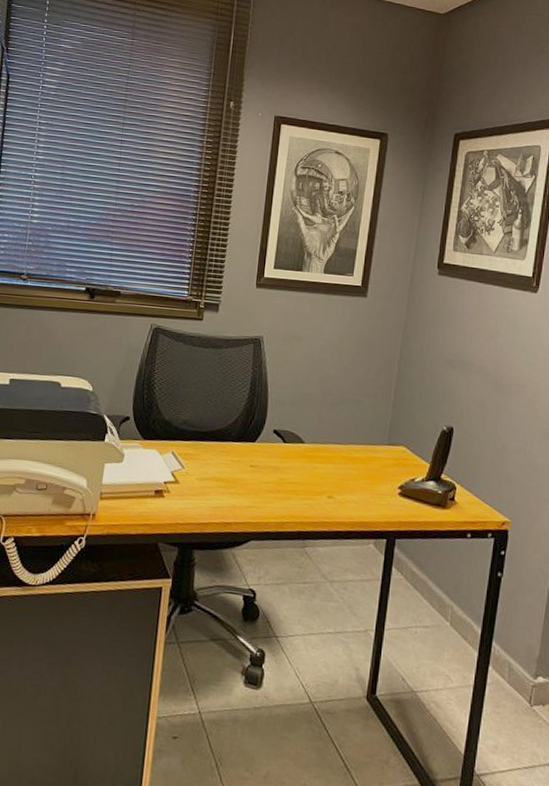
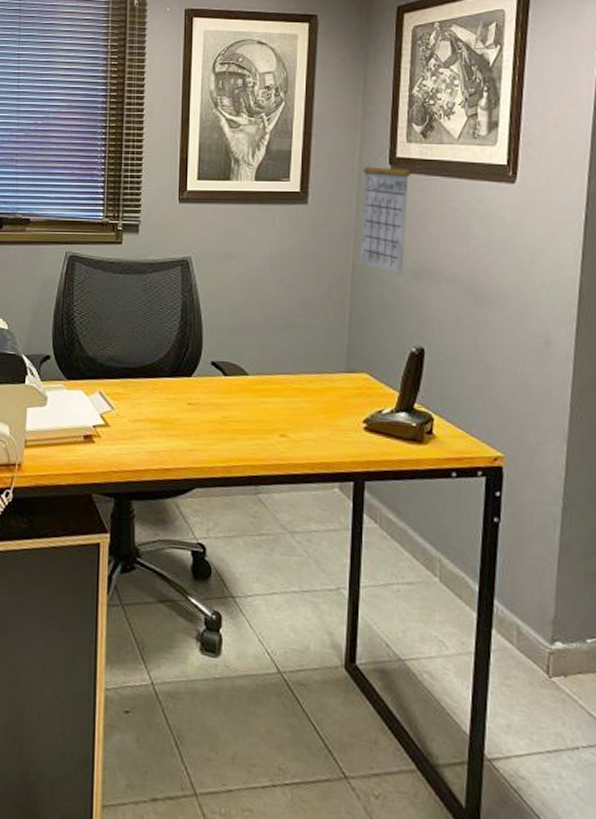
calendar: none [406,252,455,363] -> present [359,145,412,274]

